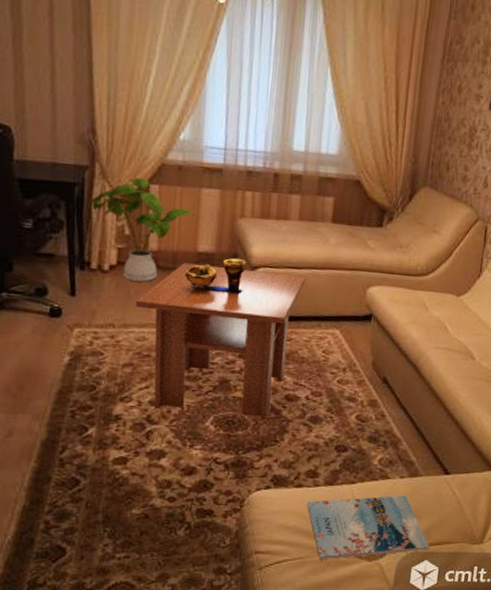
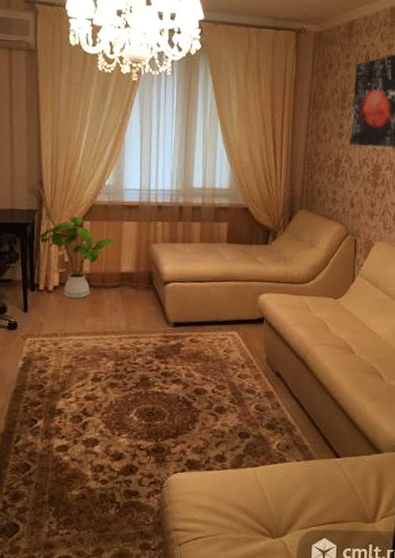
coffee table: present [136,262,306,421] -> none [74,281,208,412]
decorative bowl: present [185,258,247,293] -> none [112,276,160,304]
magazine: present [307,495,430,560] -> none [217,477,328,537]

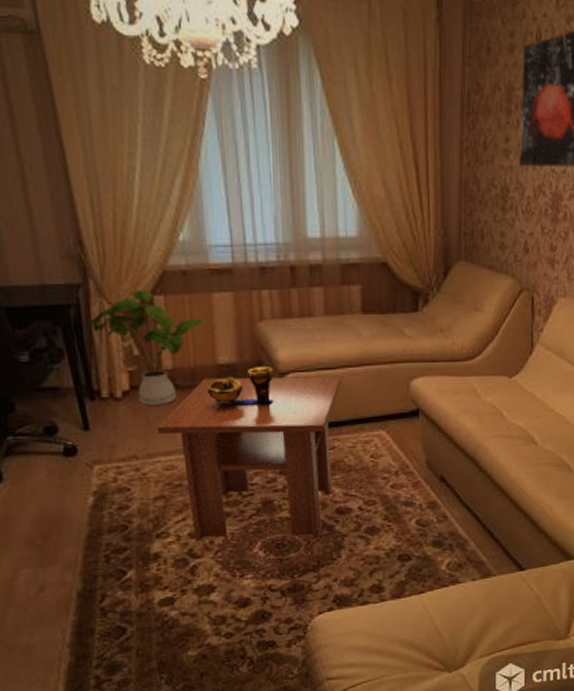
coffee table: none [74,281,208,412] -> present [158,376,341,541]
decorative bowl: none [112,276,160,304] -> present [207,367,275,406]

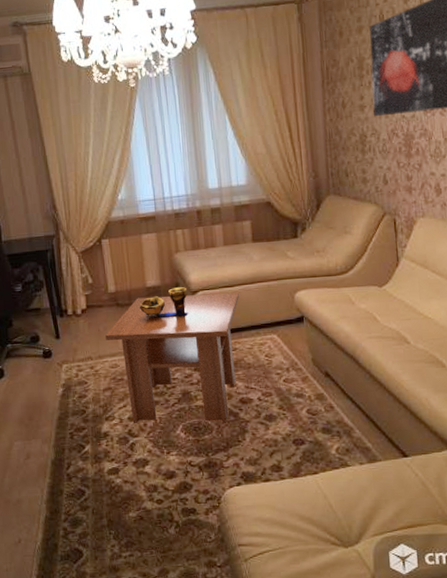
house plant: present [88,289,212,406] -> none [59,236,142,320]

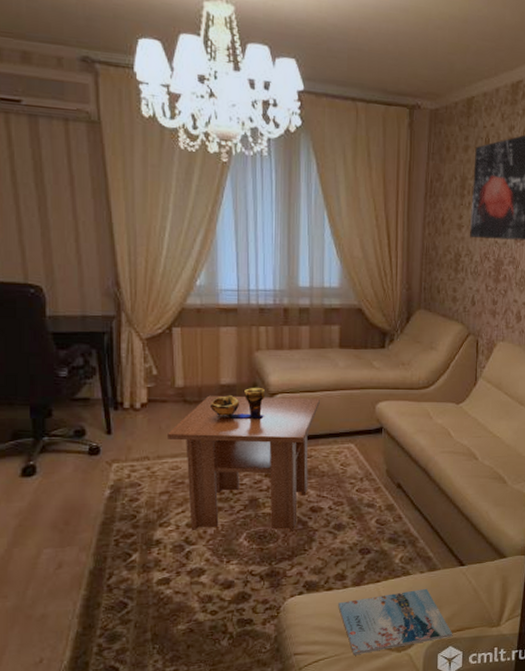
magazine: none [277,480,404,549] -> present [338,588,453,656]

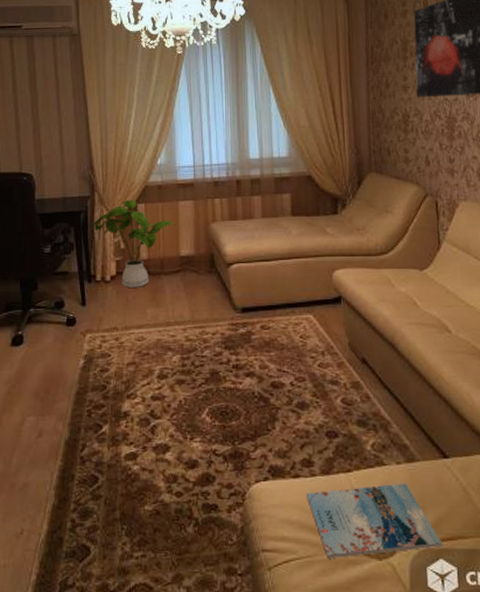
house plant: none [118,322,218,416] -> present [91,199,177,288]
coffee table: present [168,395,320,533] -> none [134,266,275,410]
decorative bowl: present [211,388,266,419] -> none [172,258,223,289]

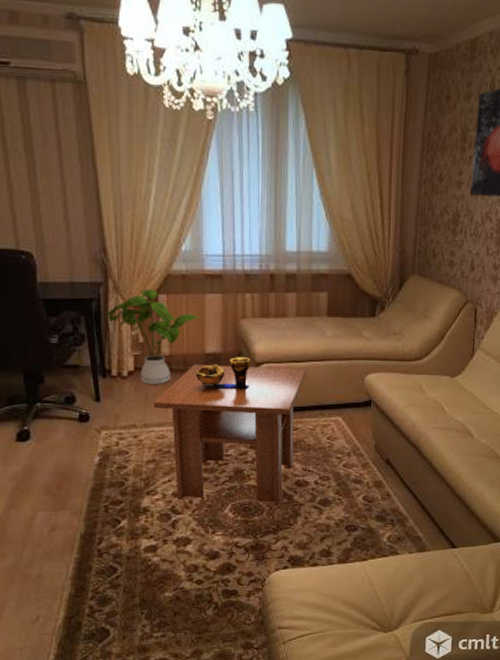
coffee table: none [134,266,275,410] -> present [154,364,307,506]
decorative bowl: none [172,258,223,289] -> present [196,357,251,389]
magazine: present [306,483,443,559] -> none [323,569,442,633]

